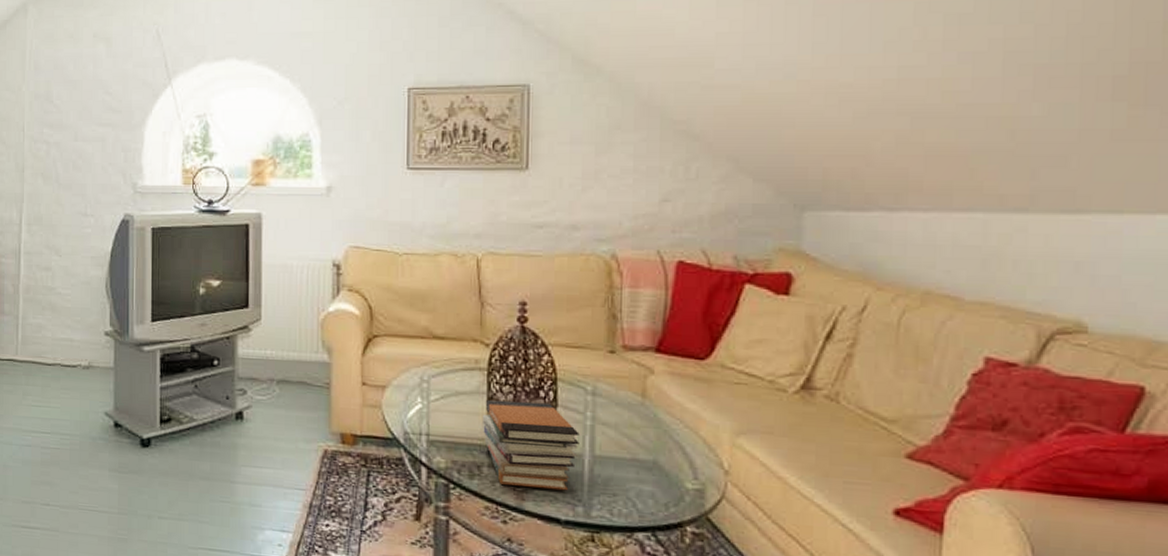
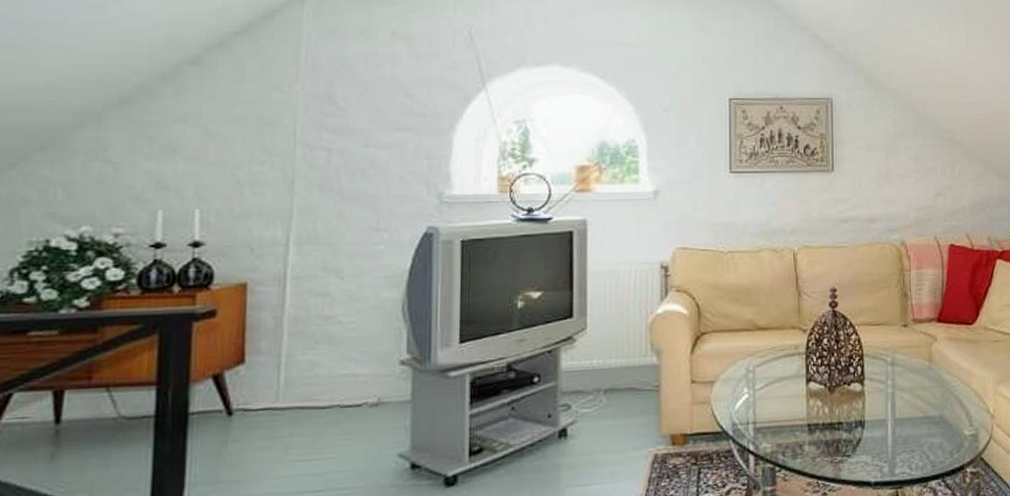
book stack: present [482,400,580,491] -> none [802,377,883,459]

